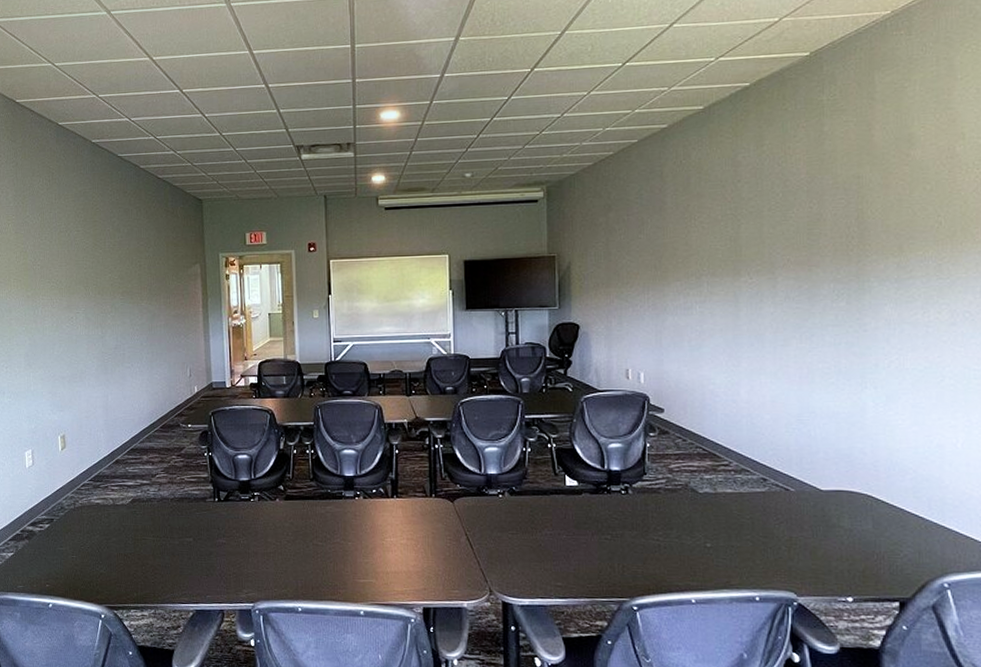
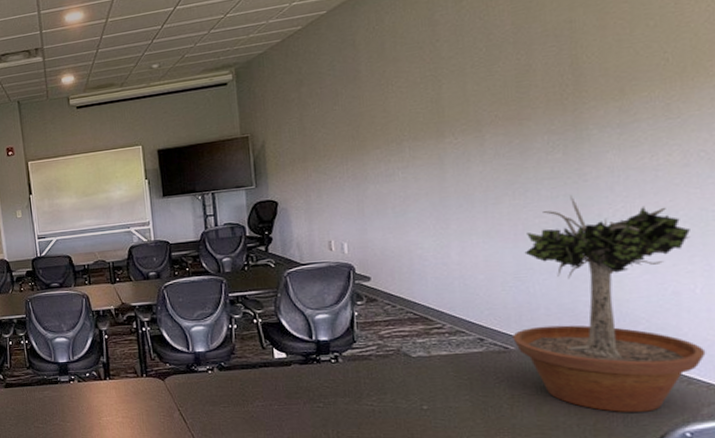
potted tree: none [793,344,964,561] -> present [513,196,706,412]

